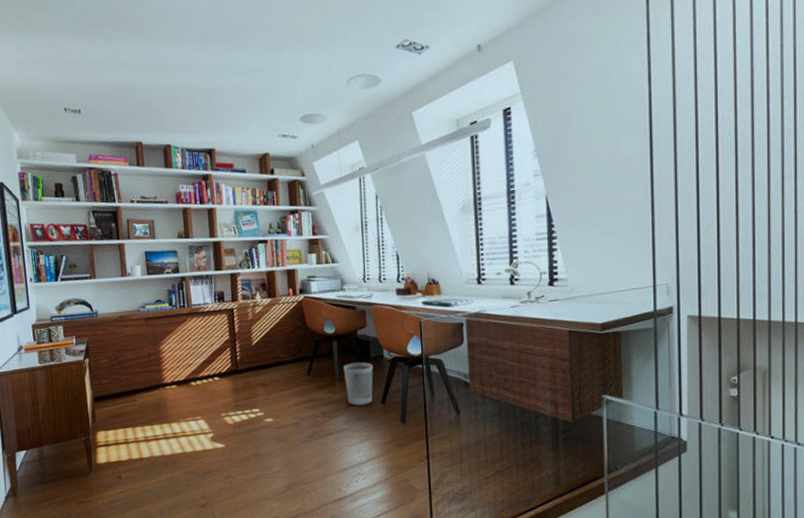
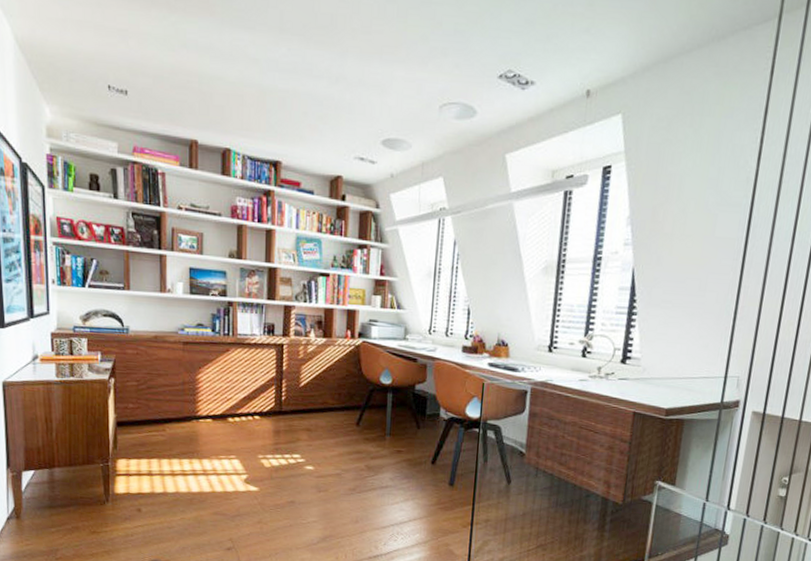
wastebasket: present [343,362,373,406] -> none [395,418,428,464]

